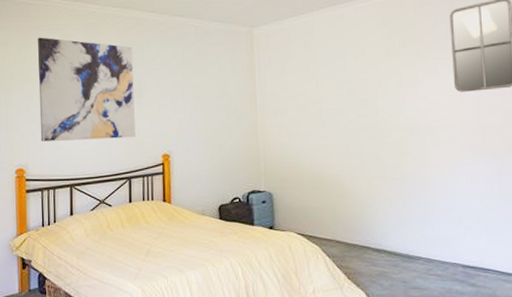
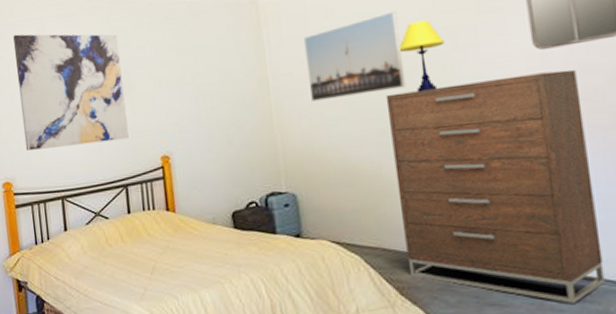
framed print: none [287,51,363,118] -> present [303,11,406,102]
dresser: none [347,109,494,288] -> present [385,69,605,303]
table lamp: none [359,61,393,117] -> present [398,21,445,92]

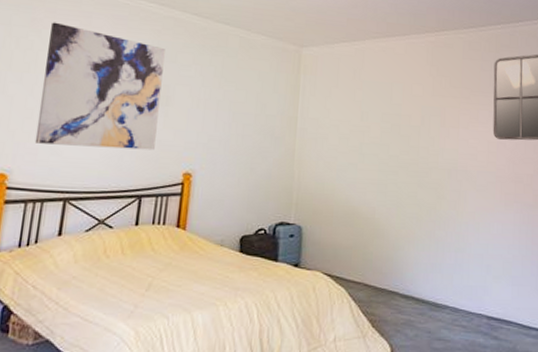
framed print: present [303,11,406,102] -> none [330,86,407,149]
dresser: present [385,69,605,303] -> none [382,152,518,341]
table lamp: present [398,21,445,92] -> none [404,98,437,156]

